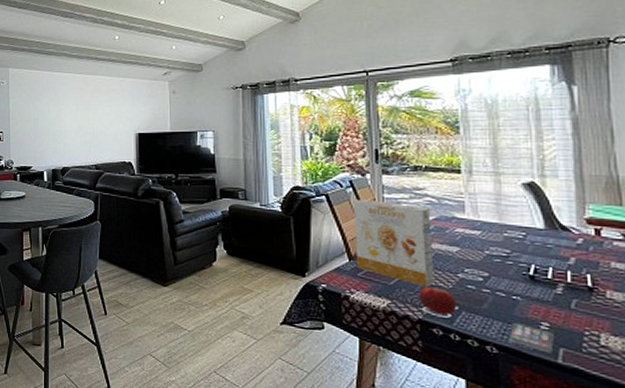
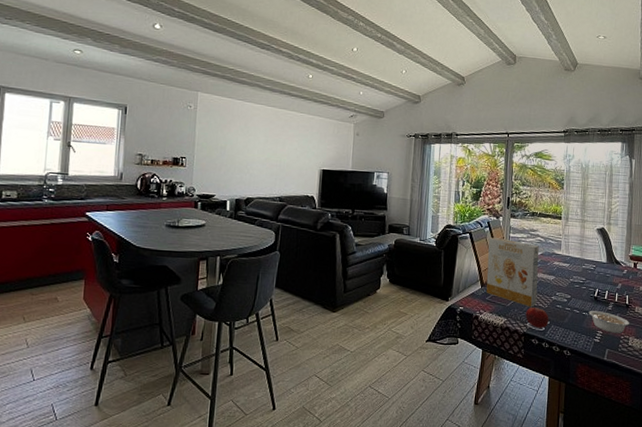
smartphone: present [508,322,554,354] -> none [577,331,604,353]
legume: none [522,294,597,329] -> present [588,311,629,334]

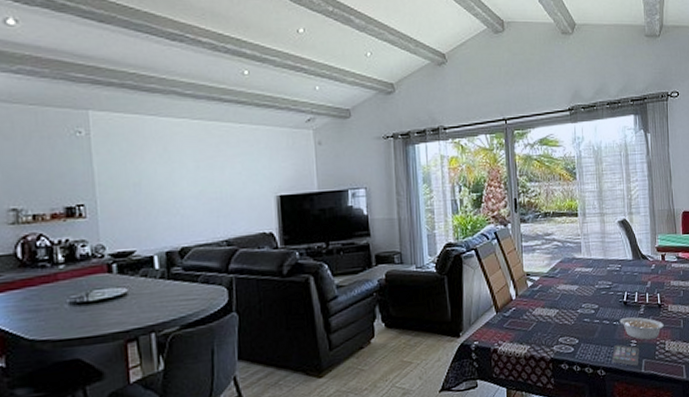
cereal box: present [486,236,540,308] -> none [497,249,562,327]
fruit: present [525,306,549,328] -> none [551,325,578,350]
smartphone: none [577,331,604,353] -> present [611,344,639,366]

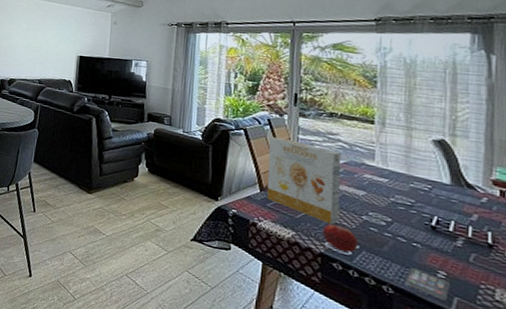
cereal box: none [497,249,562,327] -> present [267,136,342,225]
fruit: none [551,325,578,350] -> present [323,224,358,252]
legume: present [619,317,664,340] -> none [422,242,495,281]

